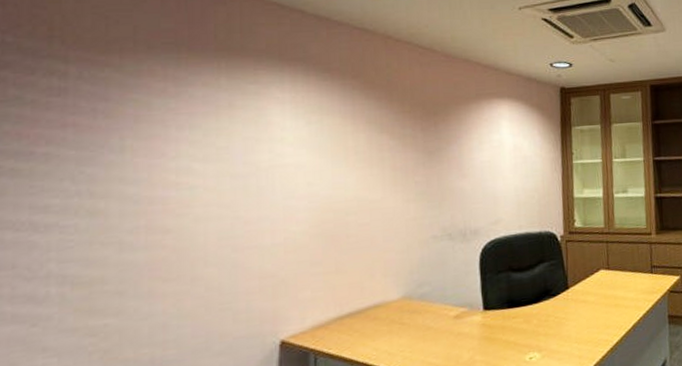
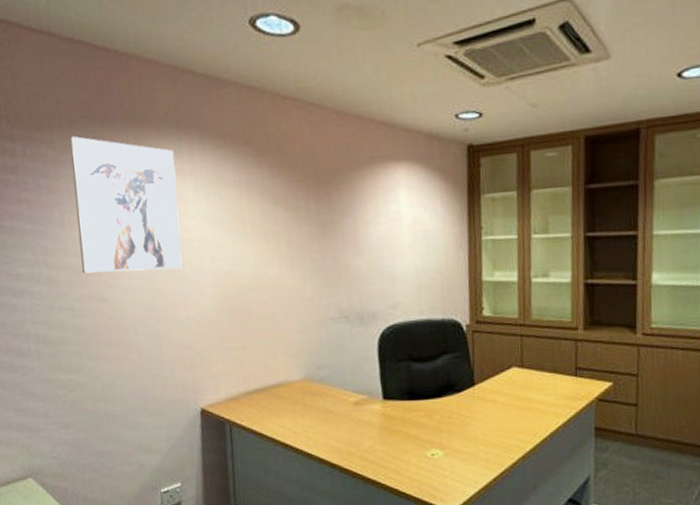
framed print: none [140,61,274,203] -> present [70,136,183,274]

